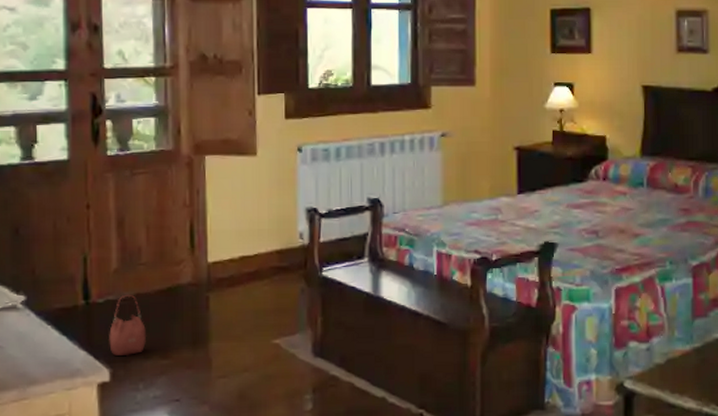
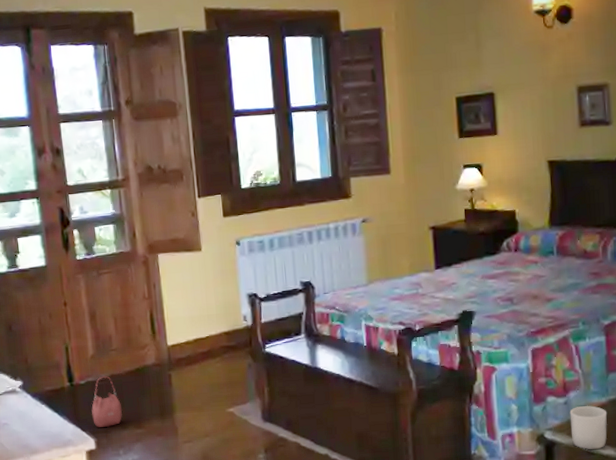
mug: none [652,353,691,403] -> present [569,406,608,450]

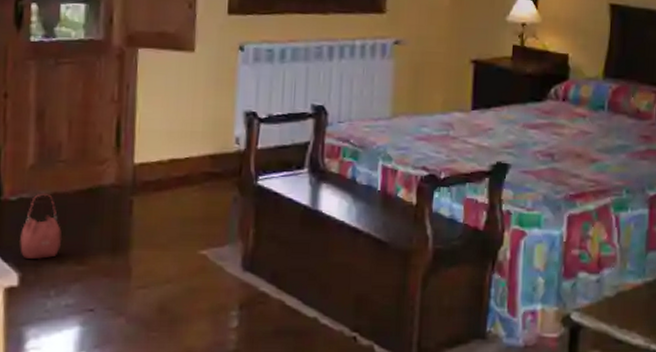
mug: present [569,406,608,450] -> none [600,286,642,338]

